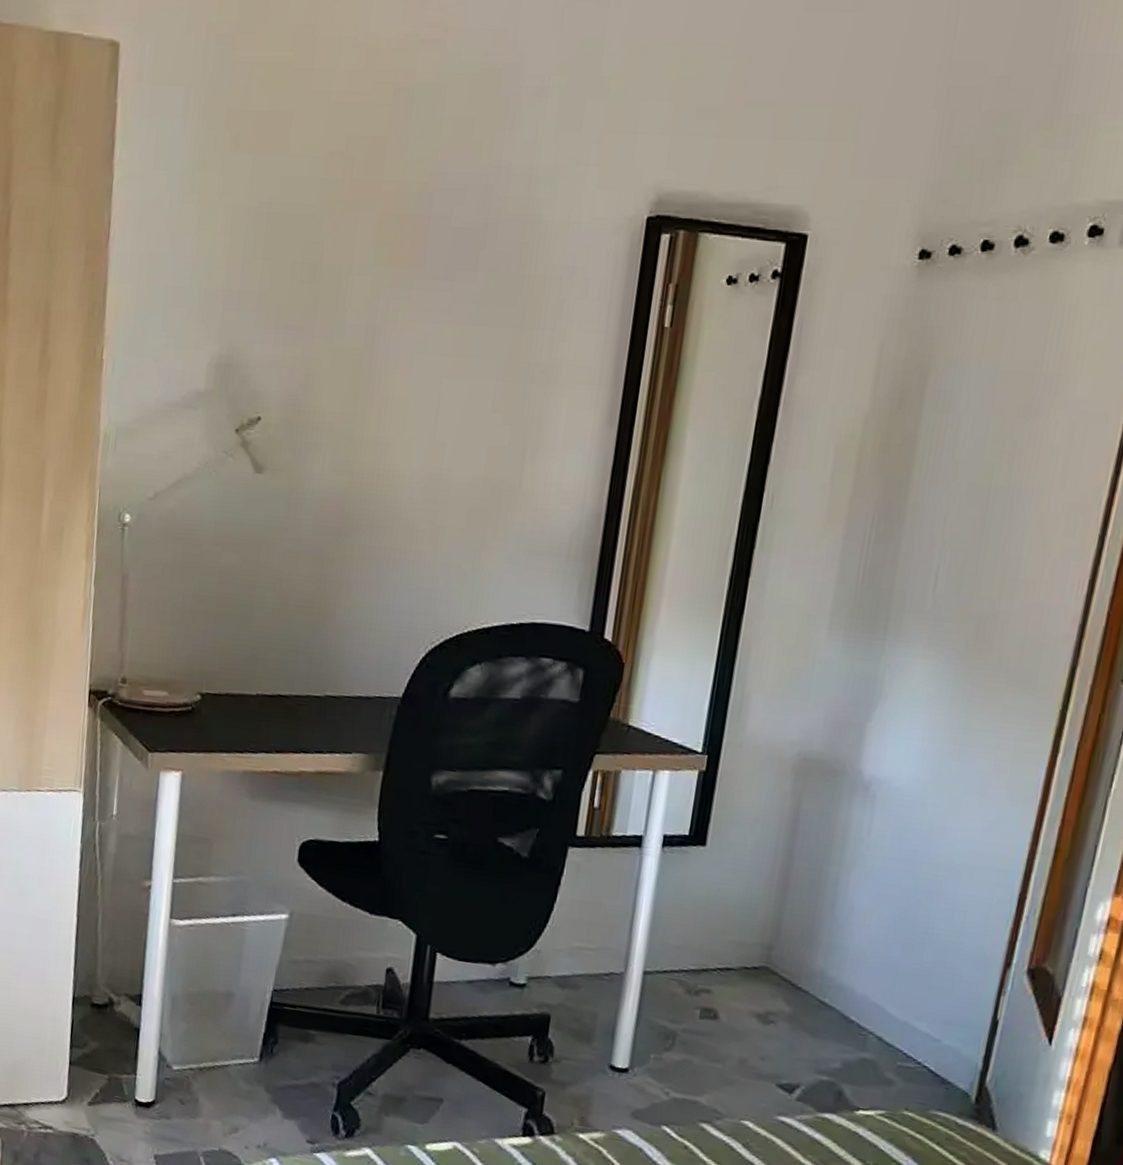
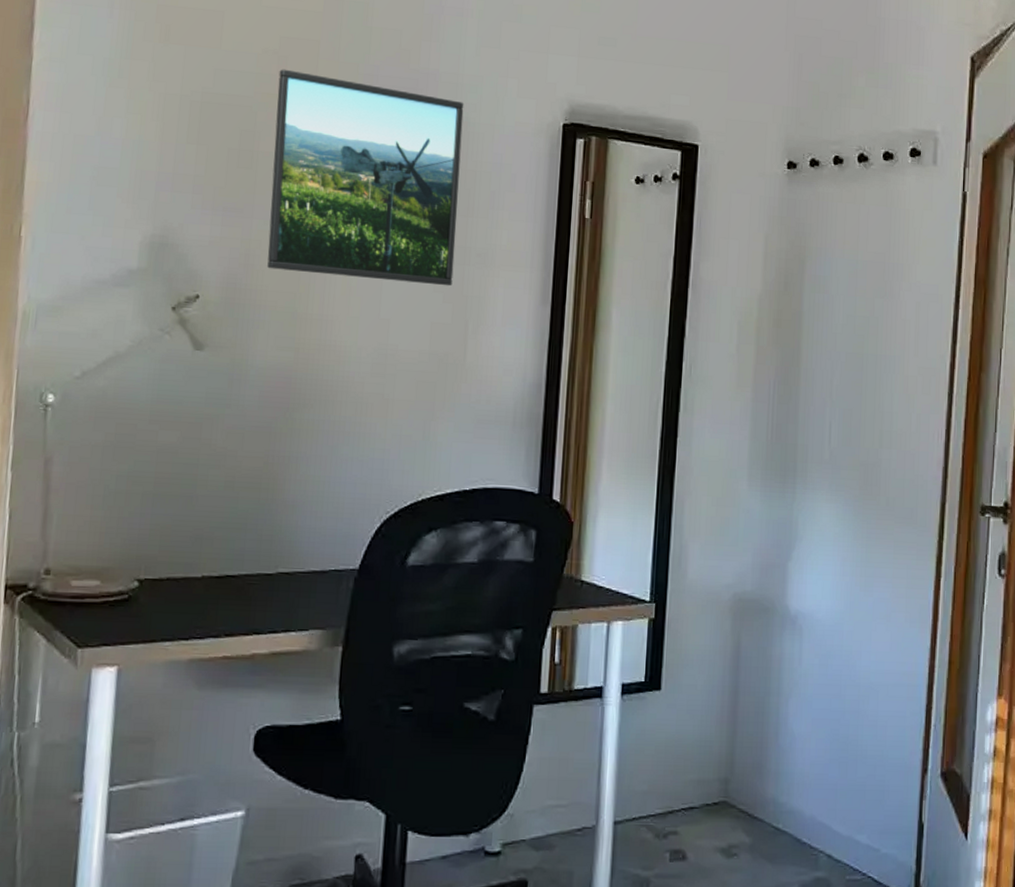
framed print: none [326,172,537,407] -> present [267,69,464,286]

